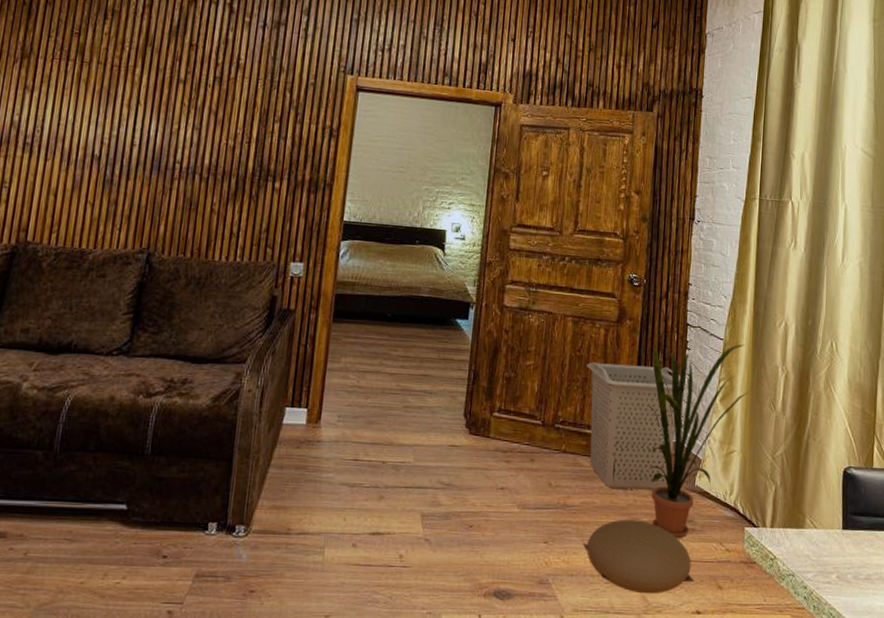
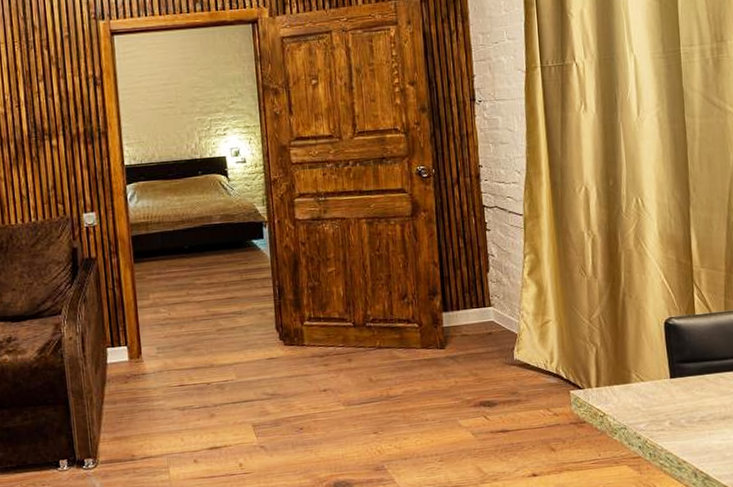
pouf: present [582,519,695,594] -> none [411,399,527,466]
laundry basket: present [587,362,689,490] -> none [388,250,494,374]
house plant: present [647,344,750,539] -> none [451,216,557,411]

